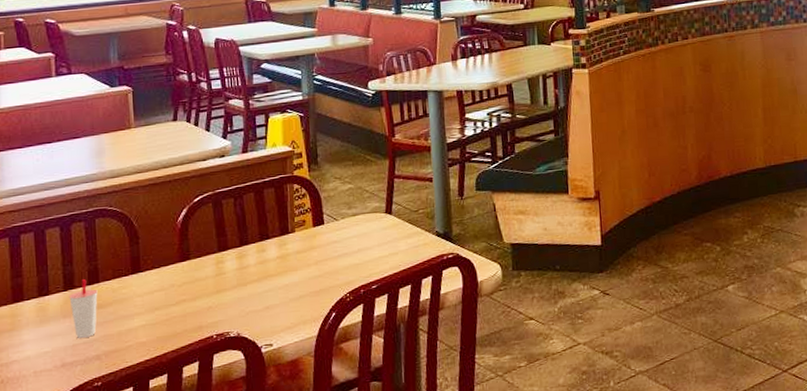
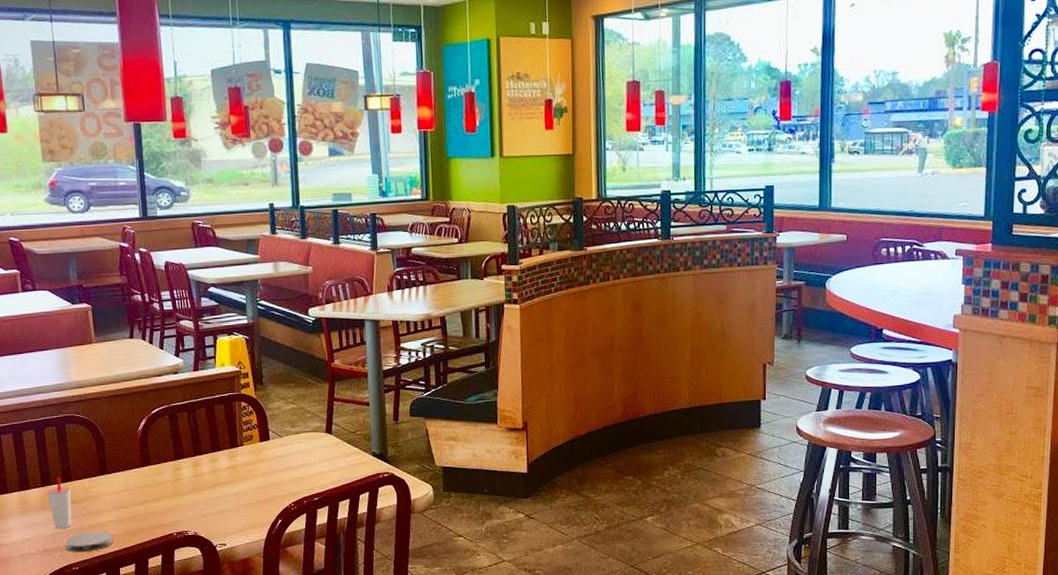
coaster: none [87,338,144,365] -> present [65,531,114,552]

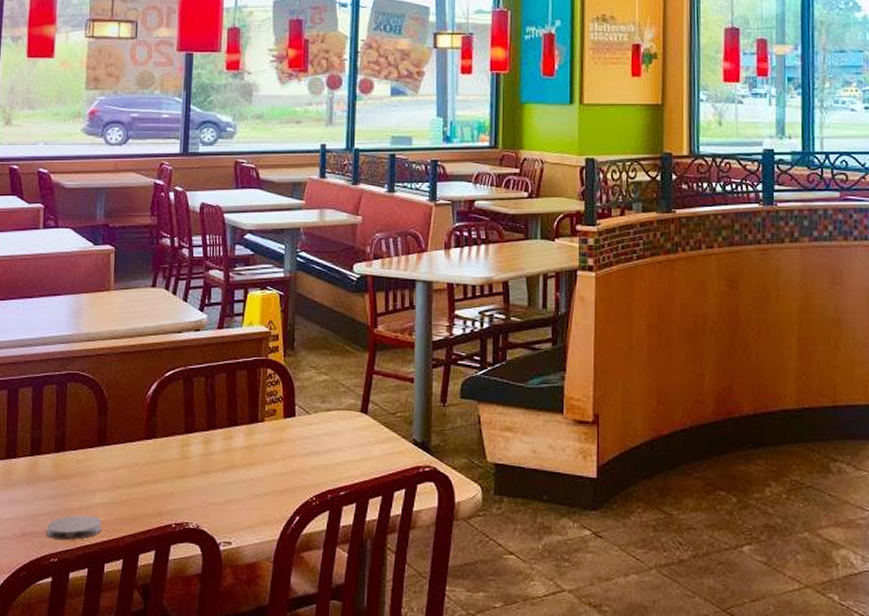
cup: present [46,476,72,528] -> none [35,444,63,508]

